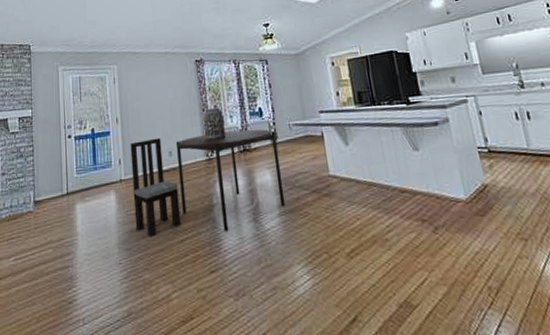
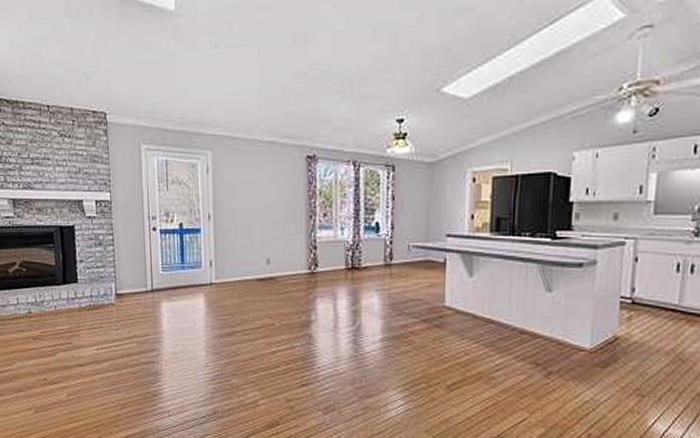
dining chair: present [130,137,181,237] -> none [223,242,274,345]
dining table: present [175,129,286,231] -> none [275,245,392,349]
decorative urn: present [203,107,226,141] -> none [309,216,335,253]

